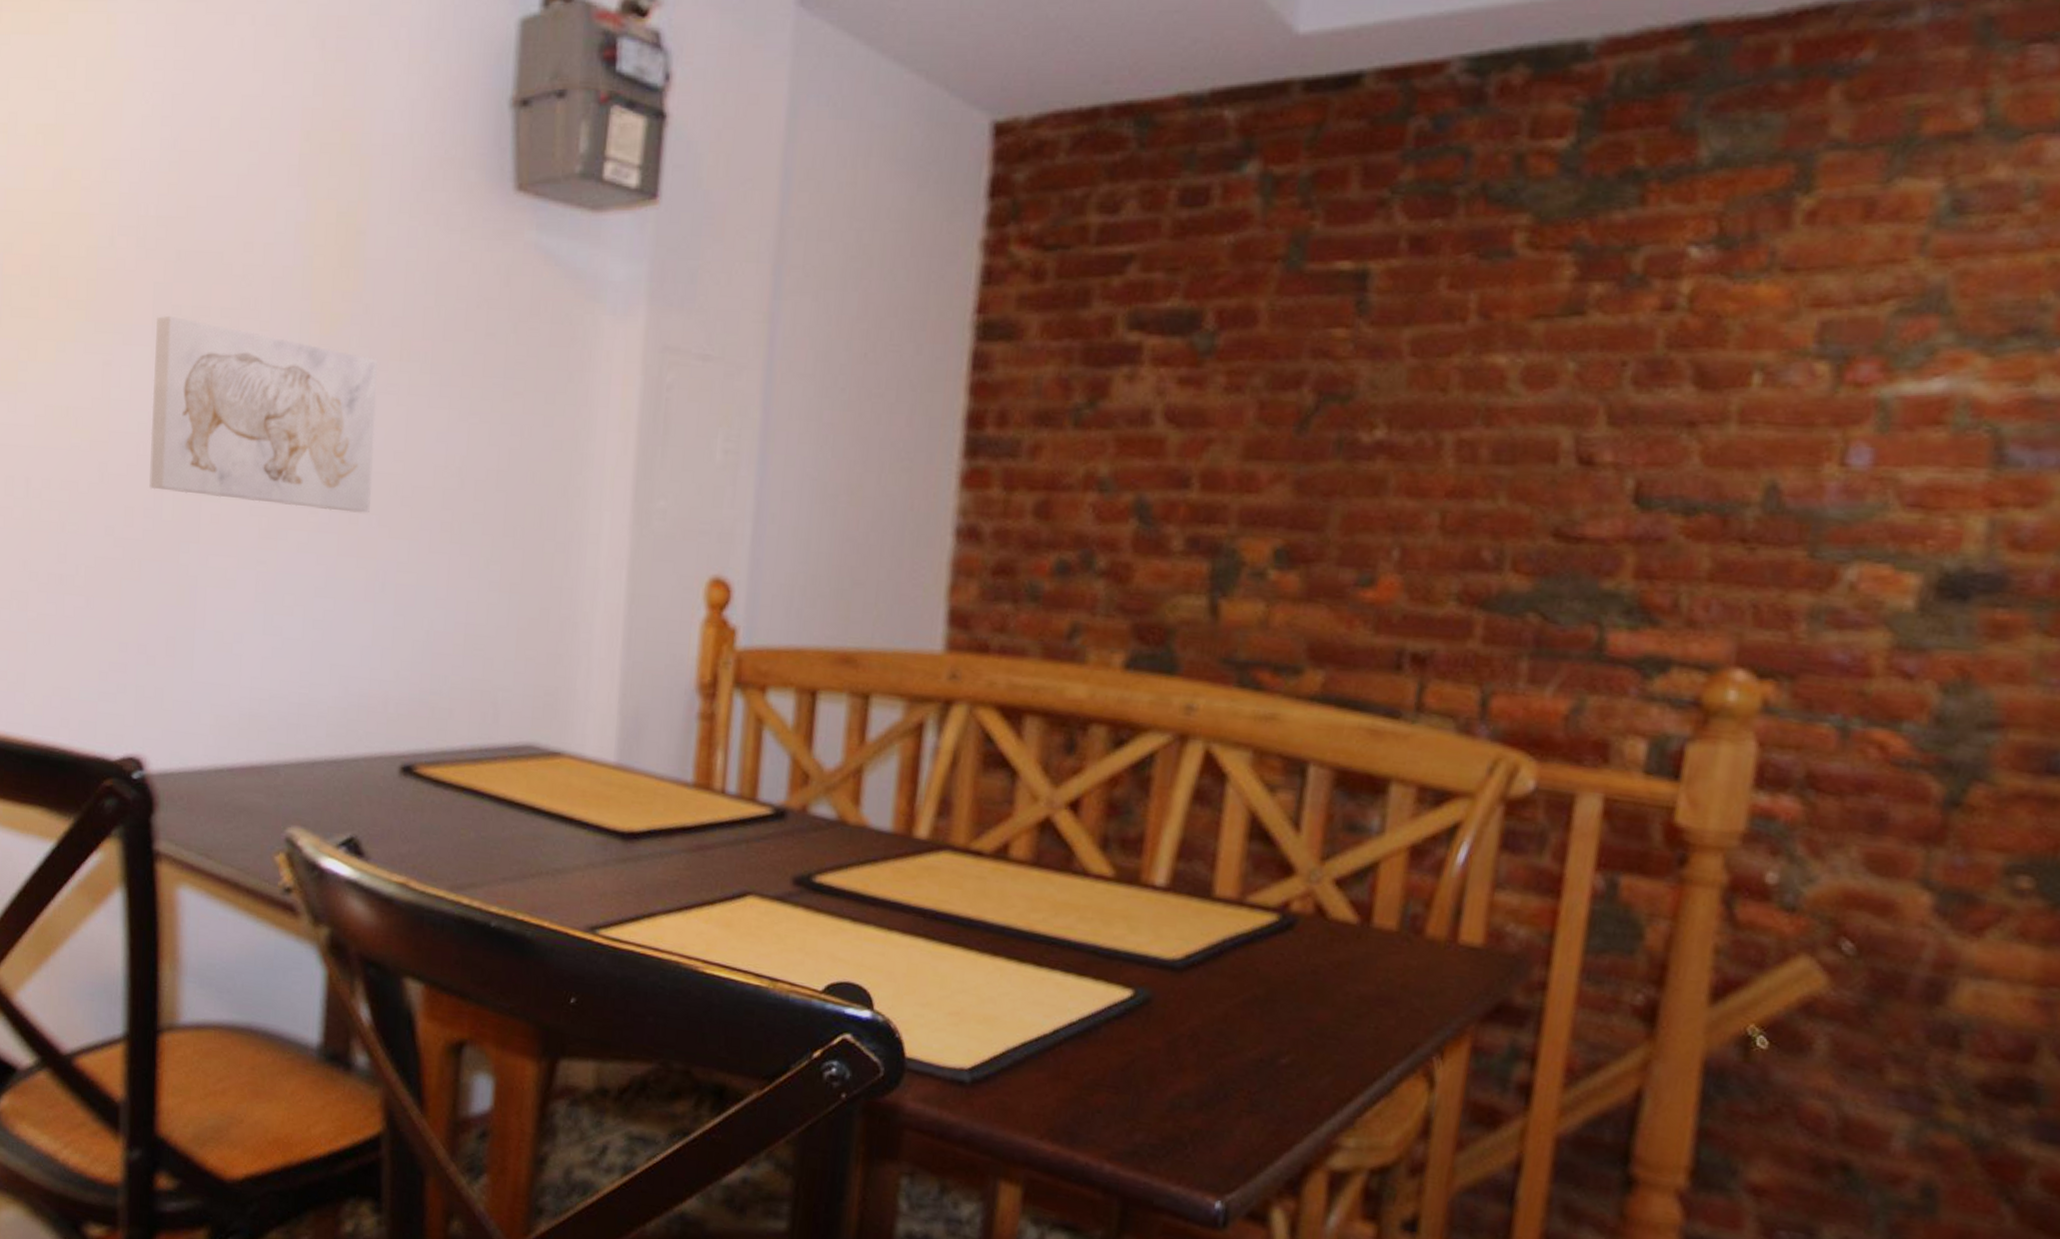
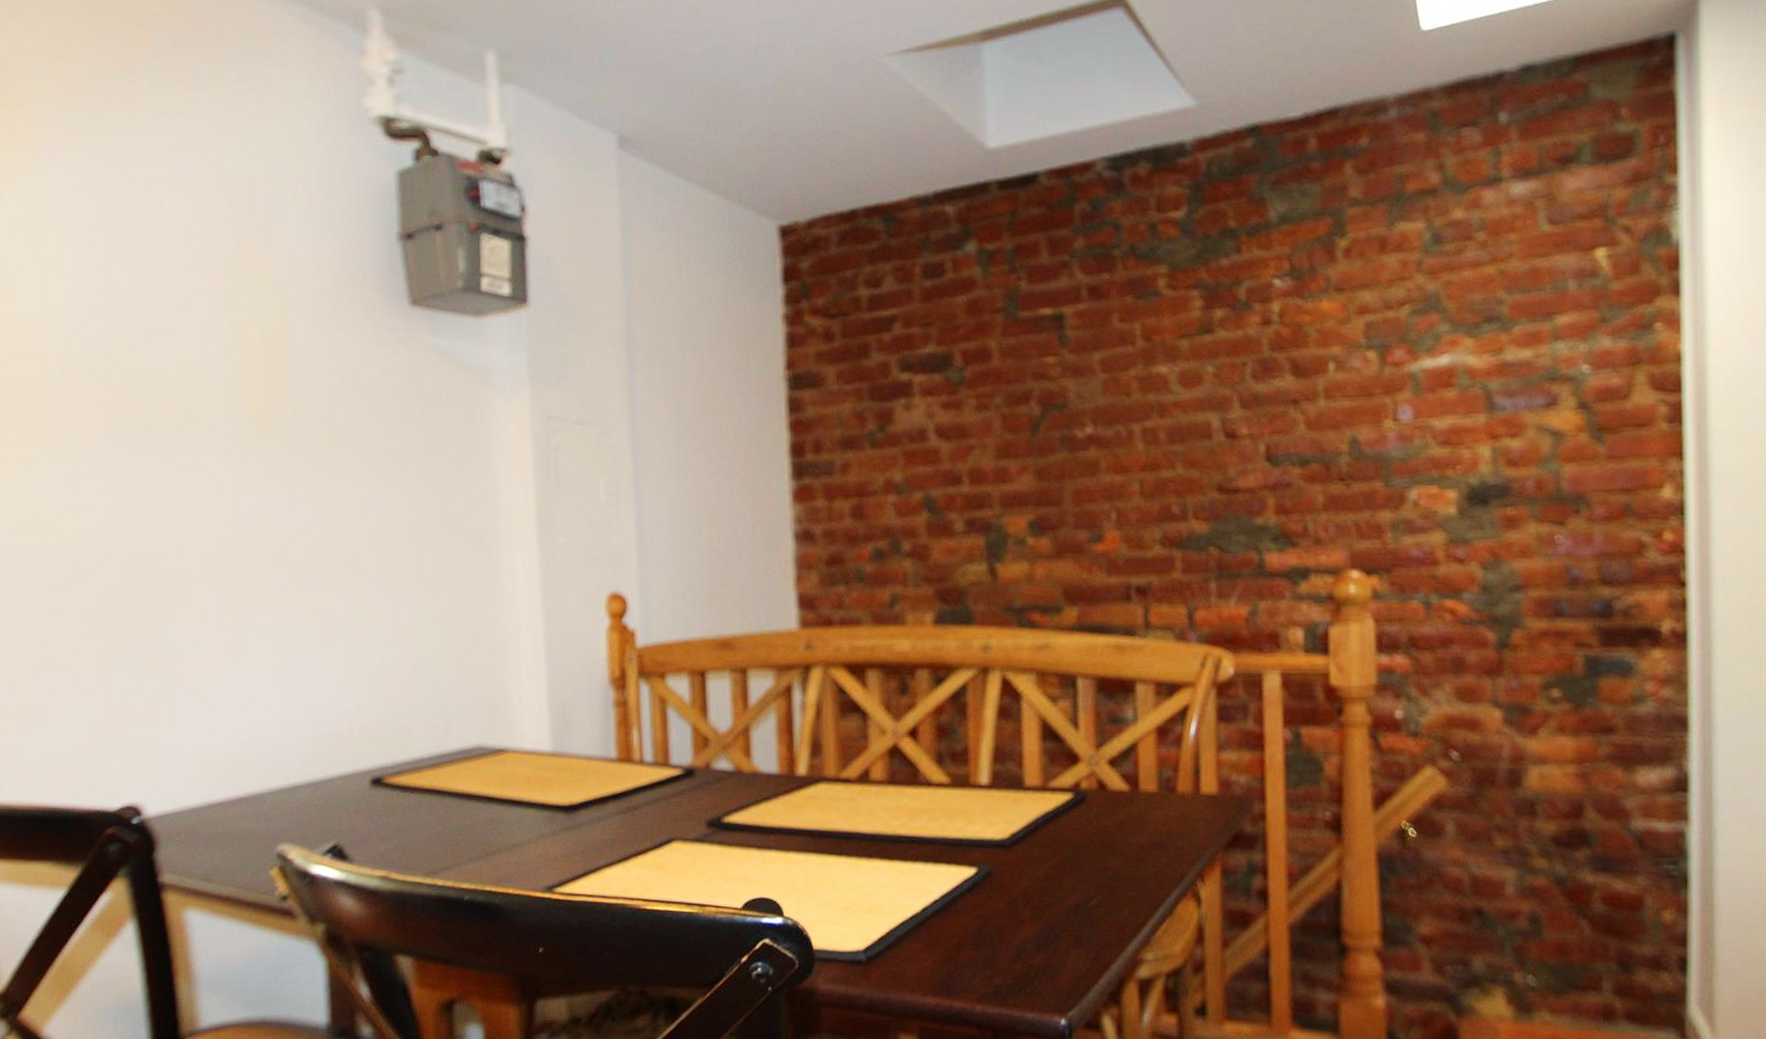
wall art: present [149,315,378,513] -> none [111,430,318,577]

